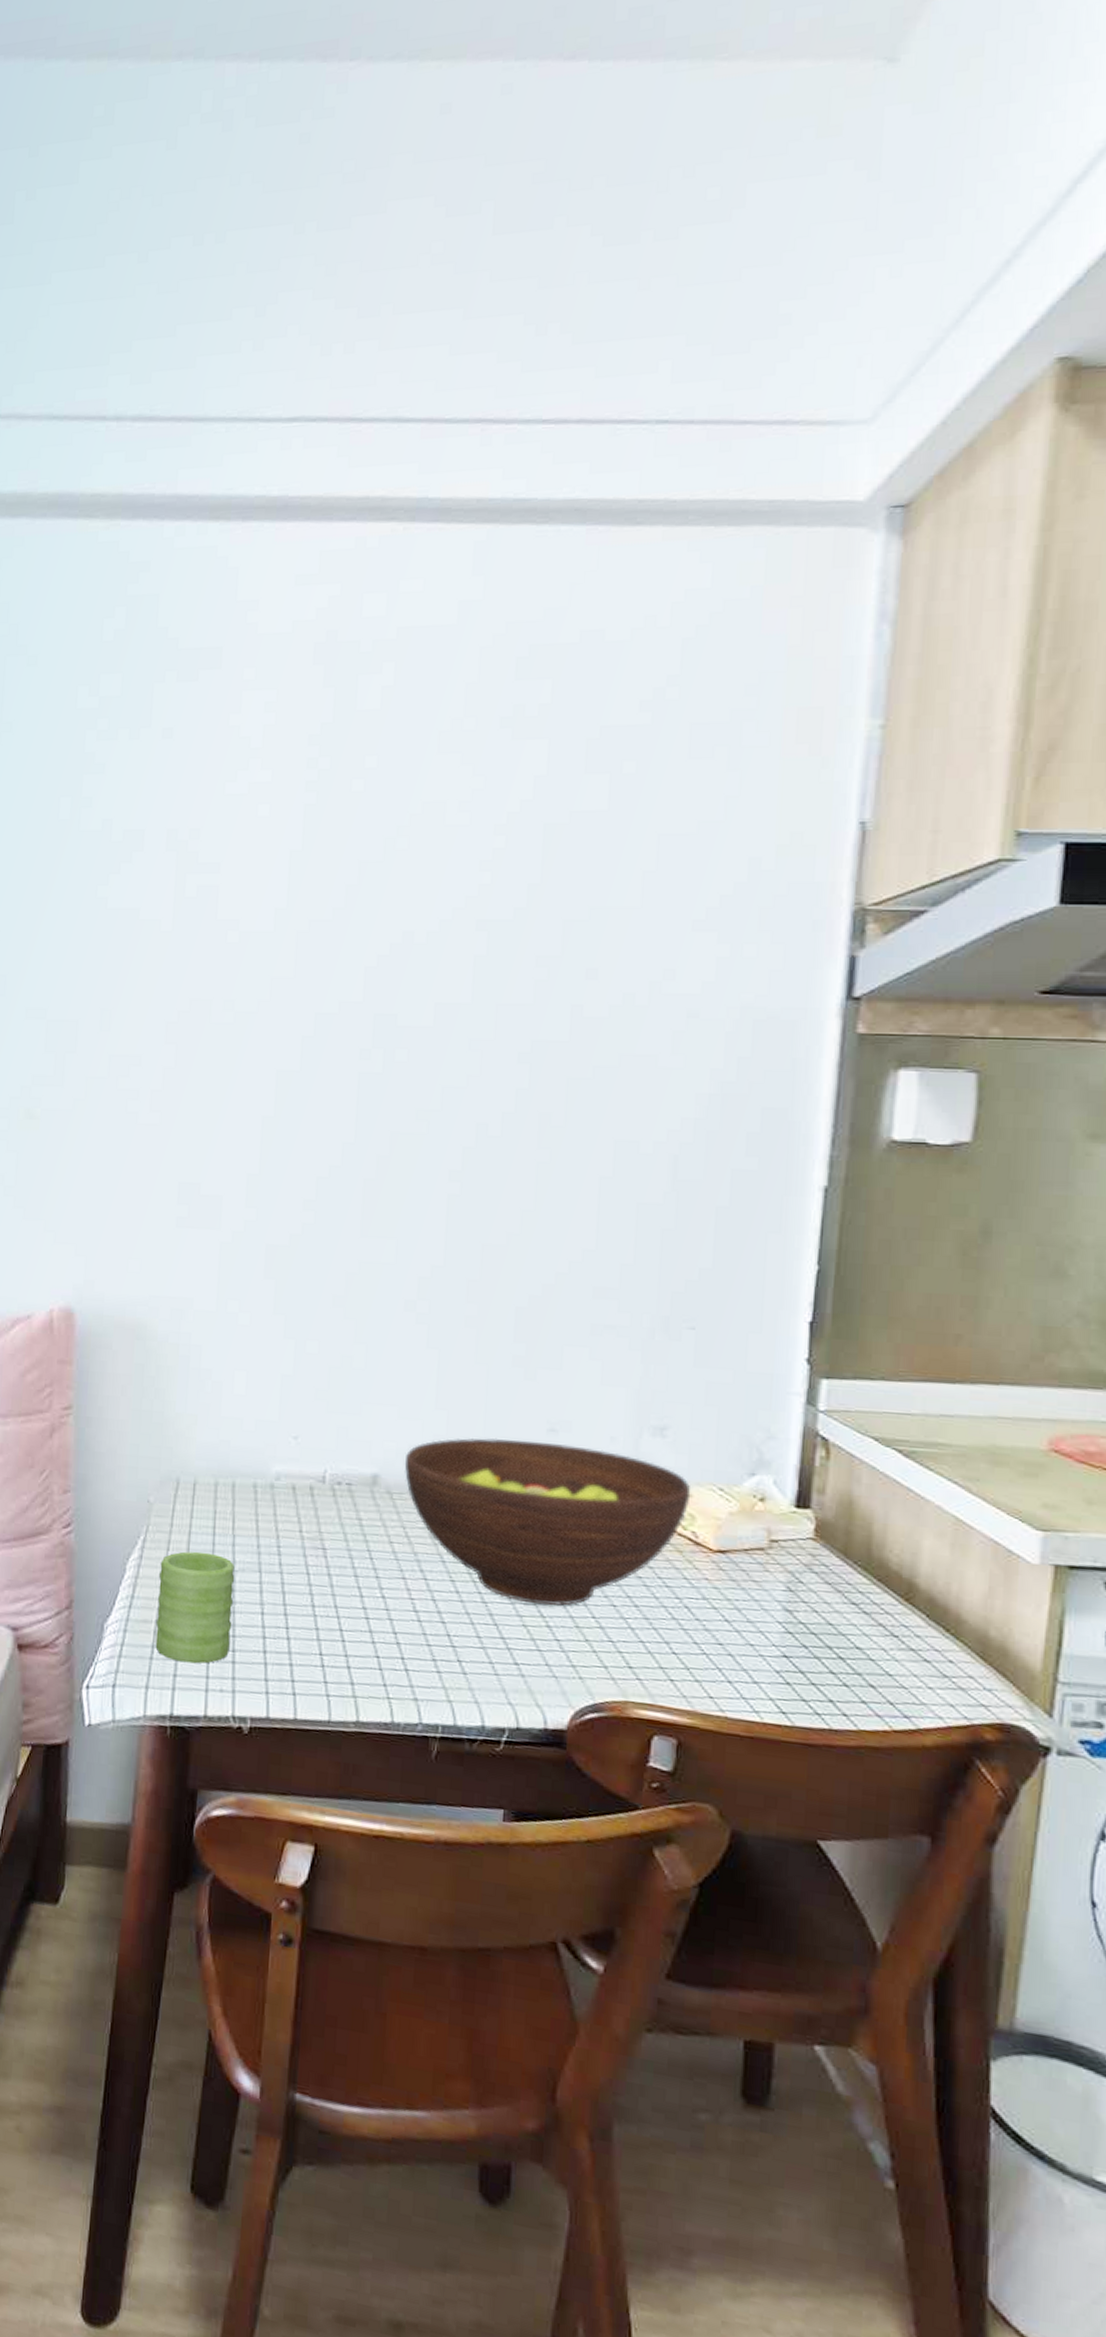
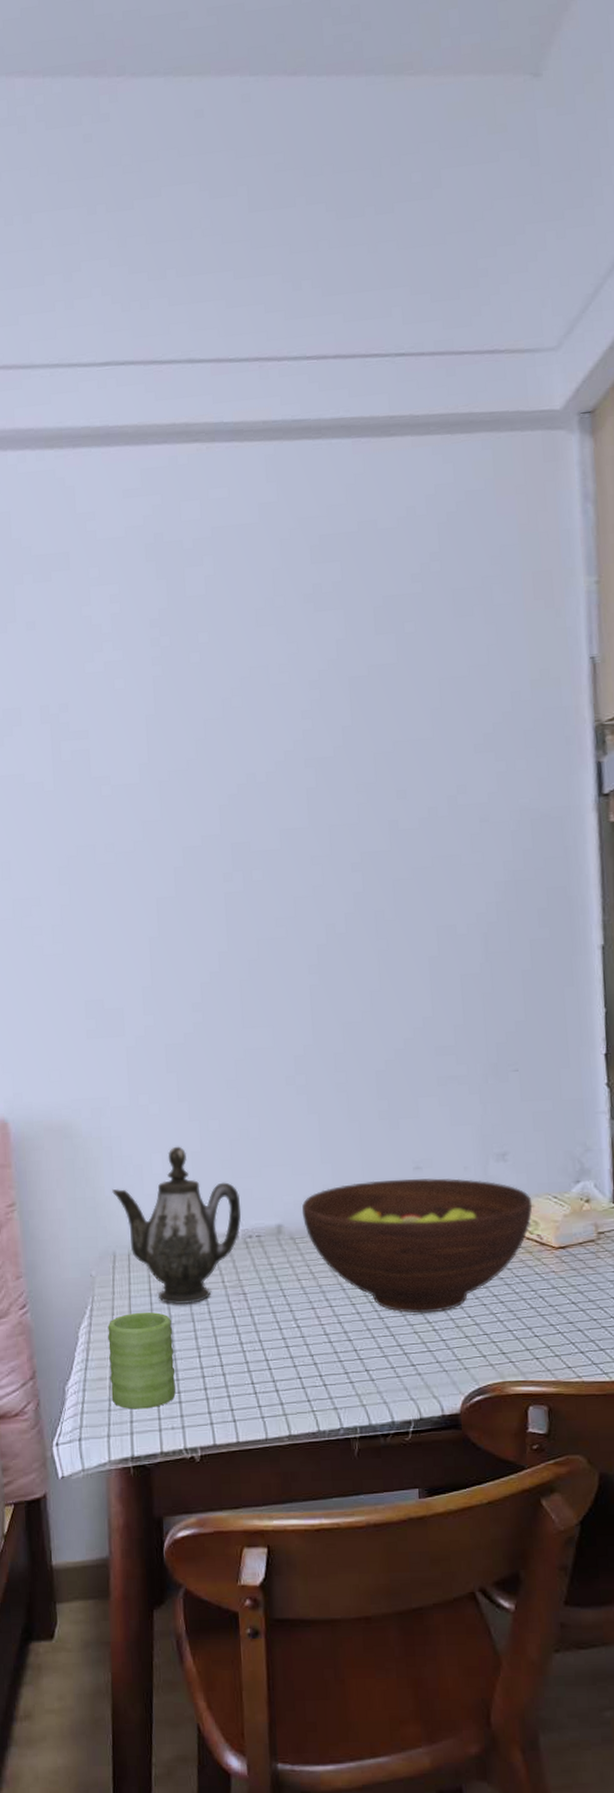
teapot: none [184,1365,333,1552] -> present [112,1146,242,1305]

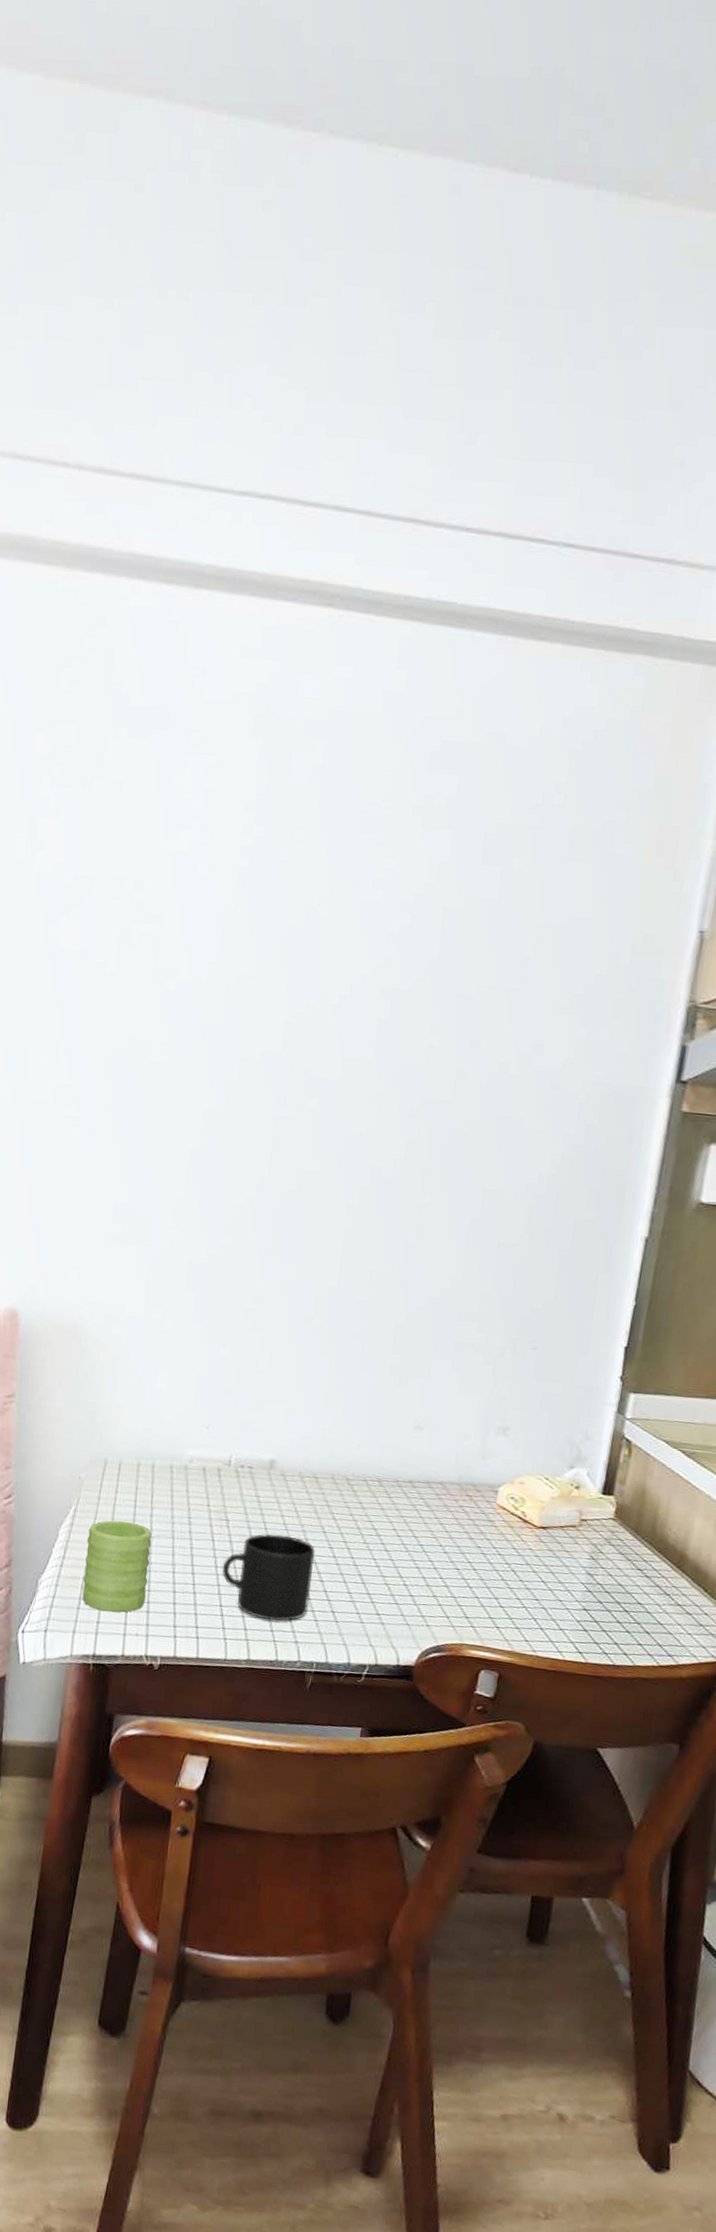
teapot: present [112,1146,242,1305] -> none [113,1365,238,1521]
mug: none [247,1299,342,1390] -> present [222,1533,316,1621]
fruit bowl: present [301,1178,533,1314] -> none [297,1432,524,1569]

